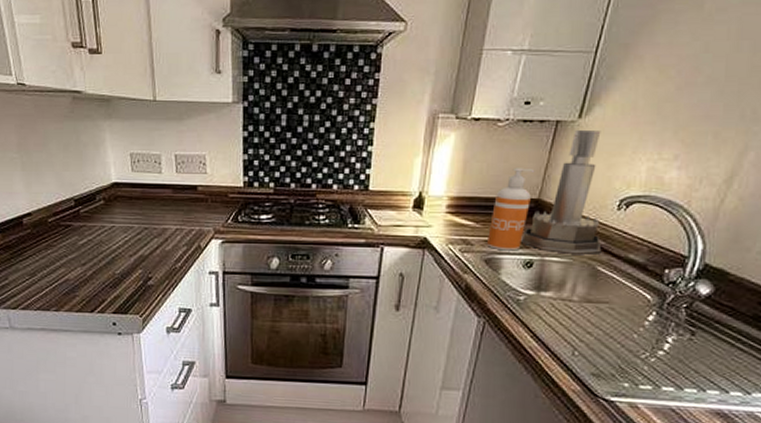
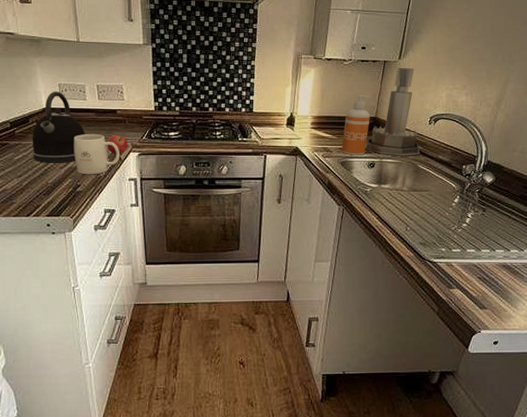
kettle: none [98,161,160,250] -> present [32,91,86,163]
mug: none [145,216,200,266] -> present [73,134,120,175]
fruit: none [184,216,210,242] -> present [107,134,128,155]

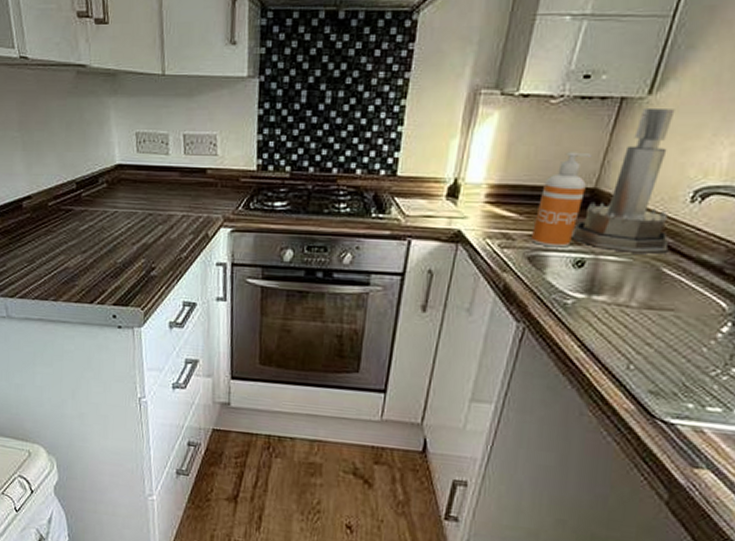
kettle: present [32,91,86,163] -> none [99,141,166,238]
mug: present [73,134,120,175] -> none [149,201,208,256]
fruit: present [107,134,128,155] -> none [191,202,219,231]

